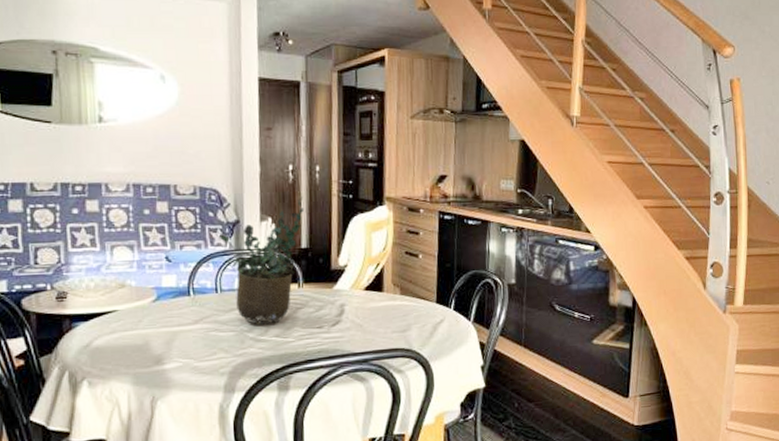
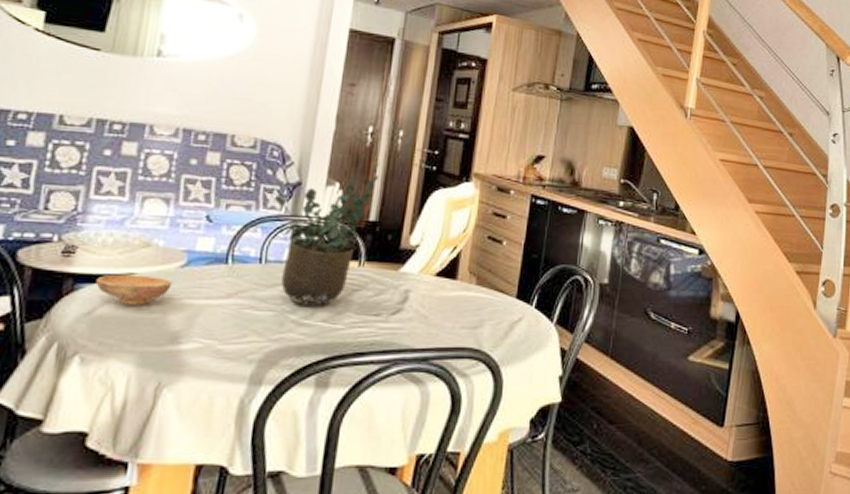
bowl: none [87,311,149,337] -> present [96,274,173,305]

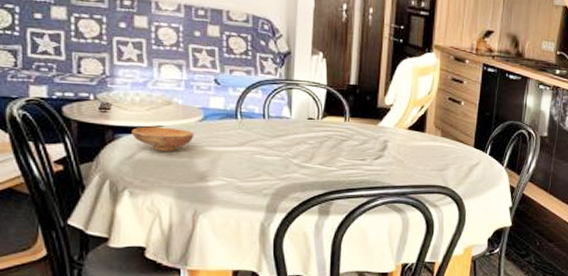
potted plant: present [273,163,381,307] -> none [269,36,356,153]

